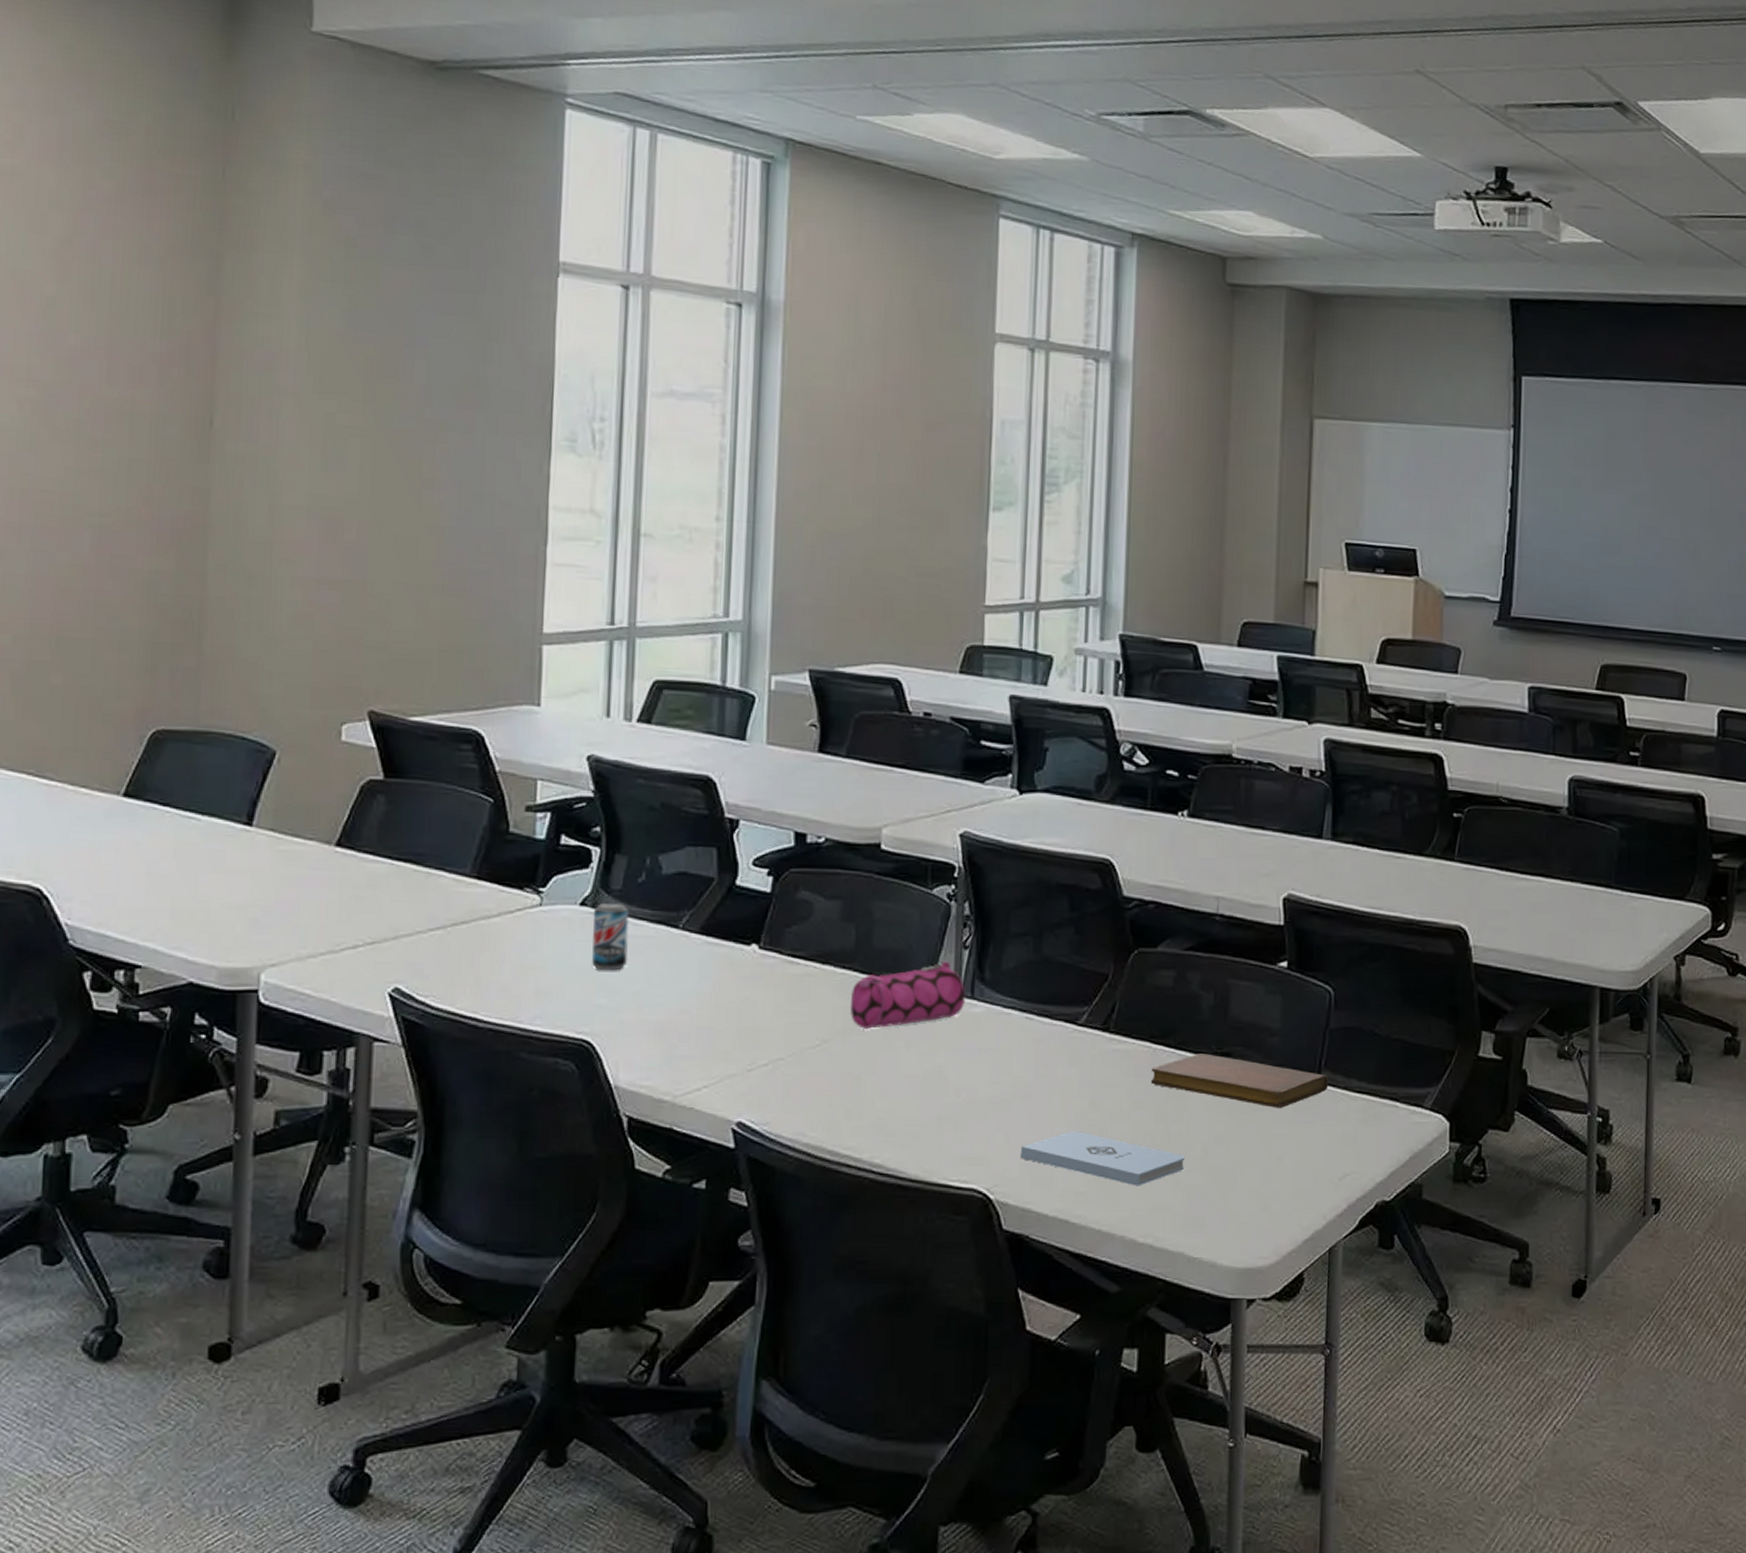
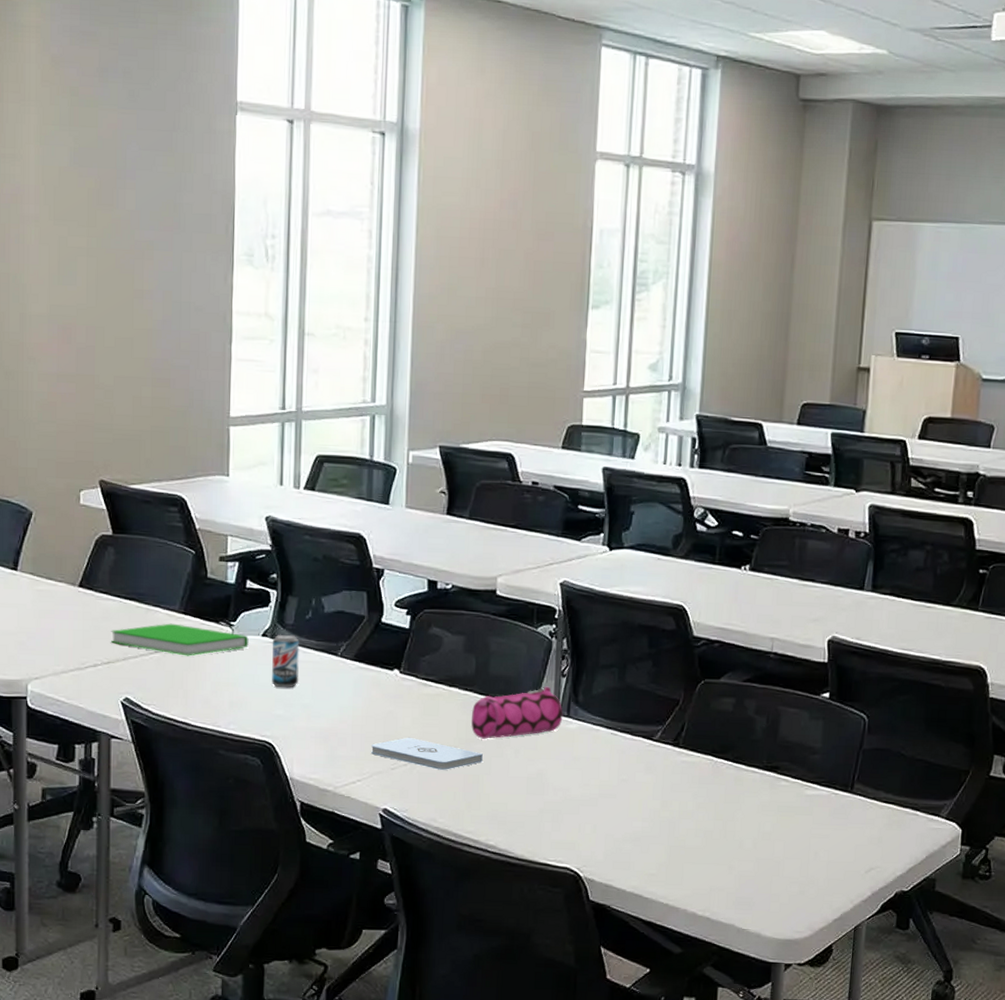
book: none [377,891,563,933] -> present [110,623,249,656]
notepad: none [722,1029,865,1070] -> present [371,737,483,770]
notepad: present [1020,1131,1184,1186] -> none [604,825,738,871]
notebook: present [1150,1053,1329,1108] -> none [711,766,861,813]

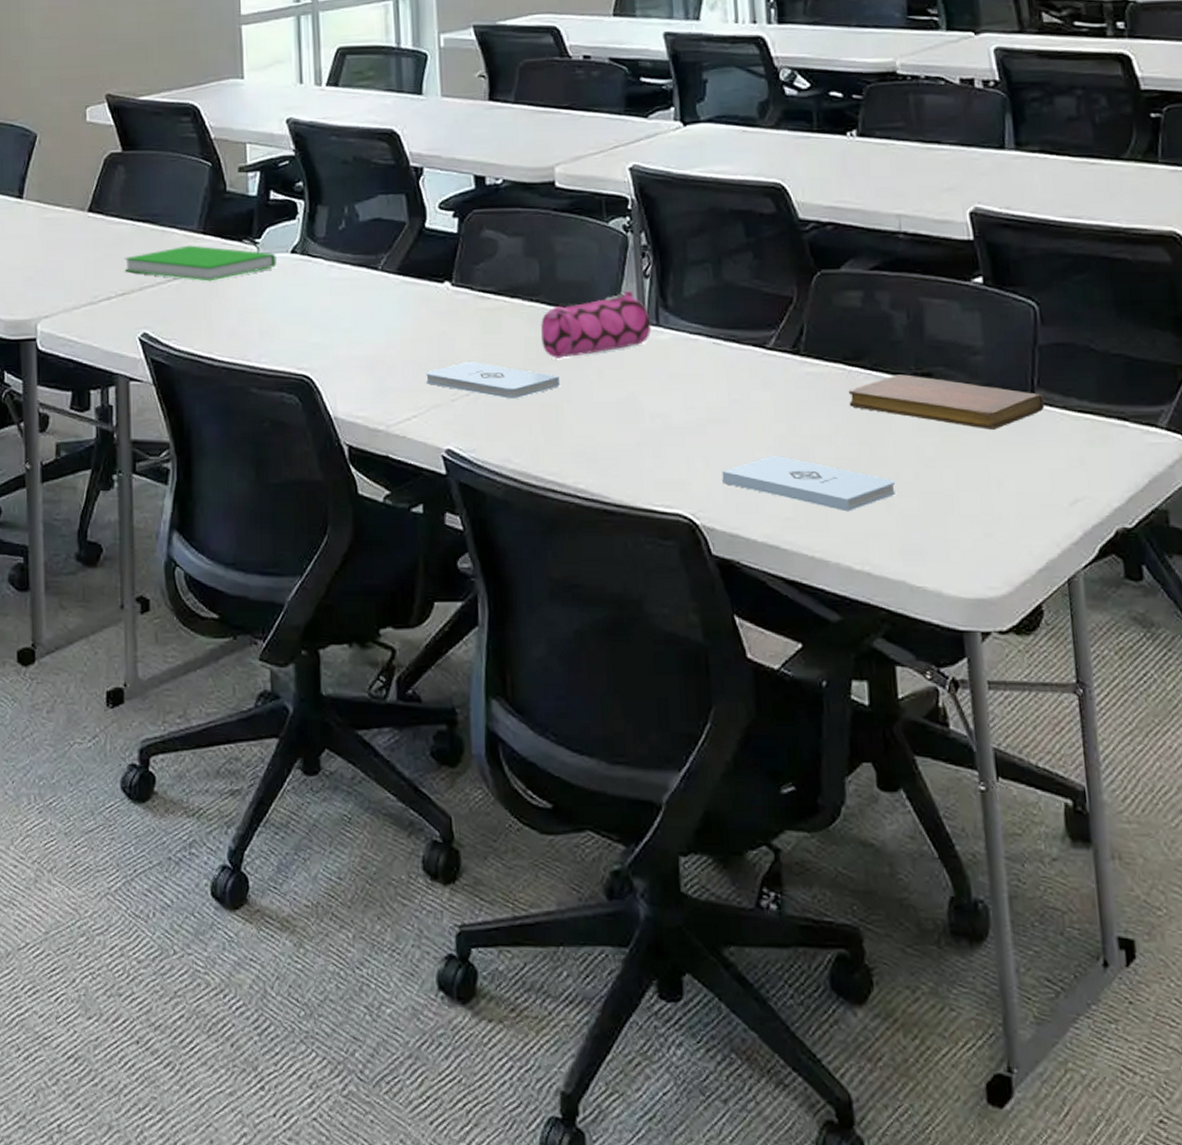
beer can: present [272,635,299,688] -> none [302,250,337,311]
notepad: none [604,825,738,871] -> present [722,456,895,512]
notebook: none [711,766,861,813] -> present [848,374,1045,430]

